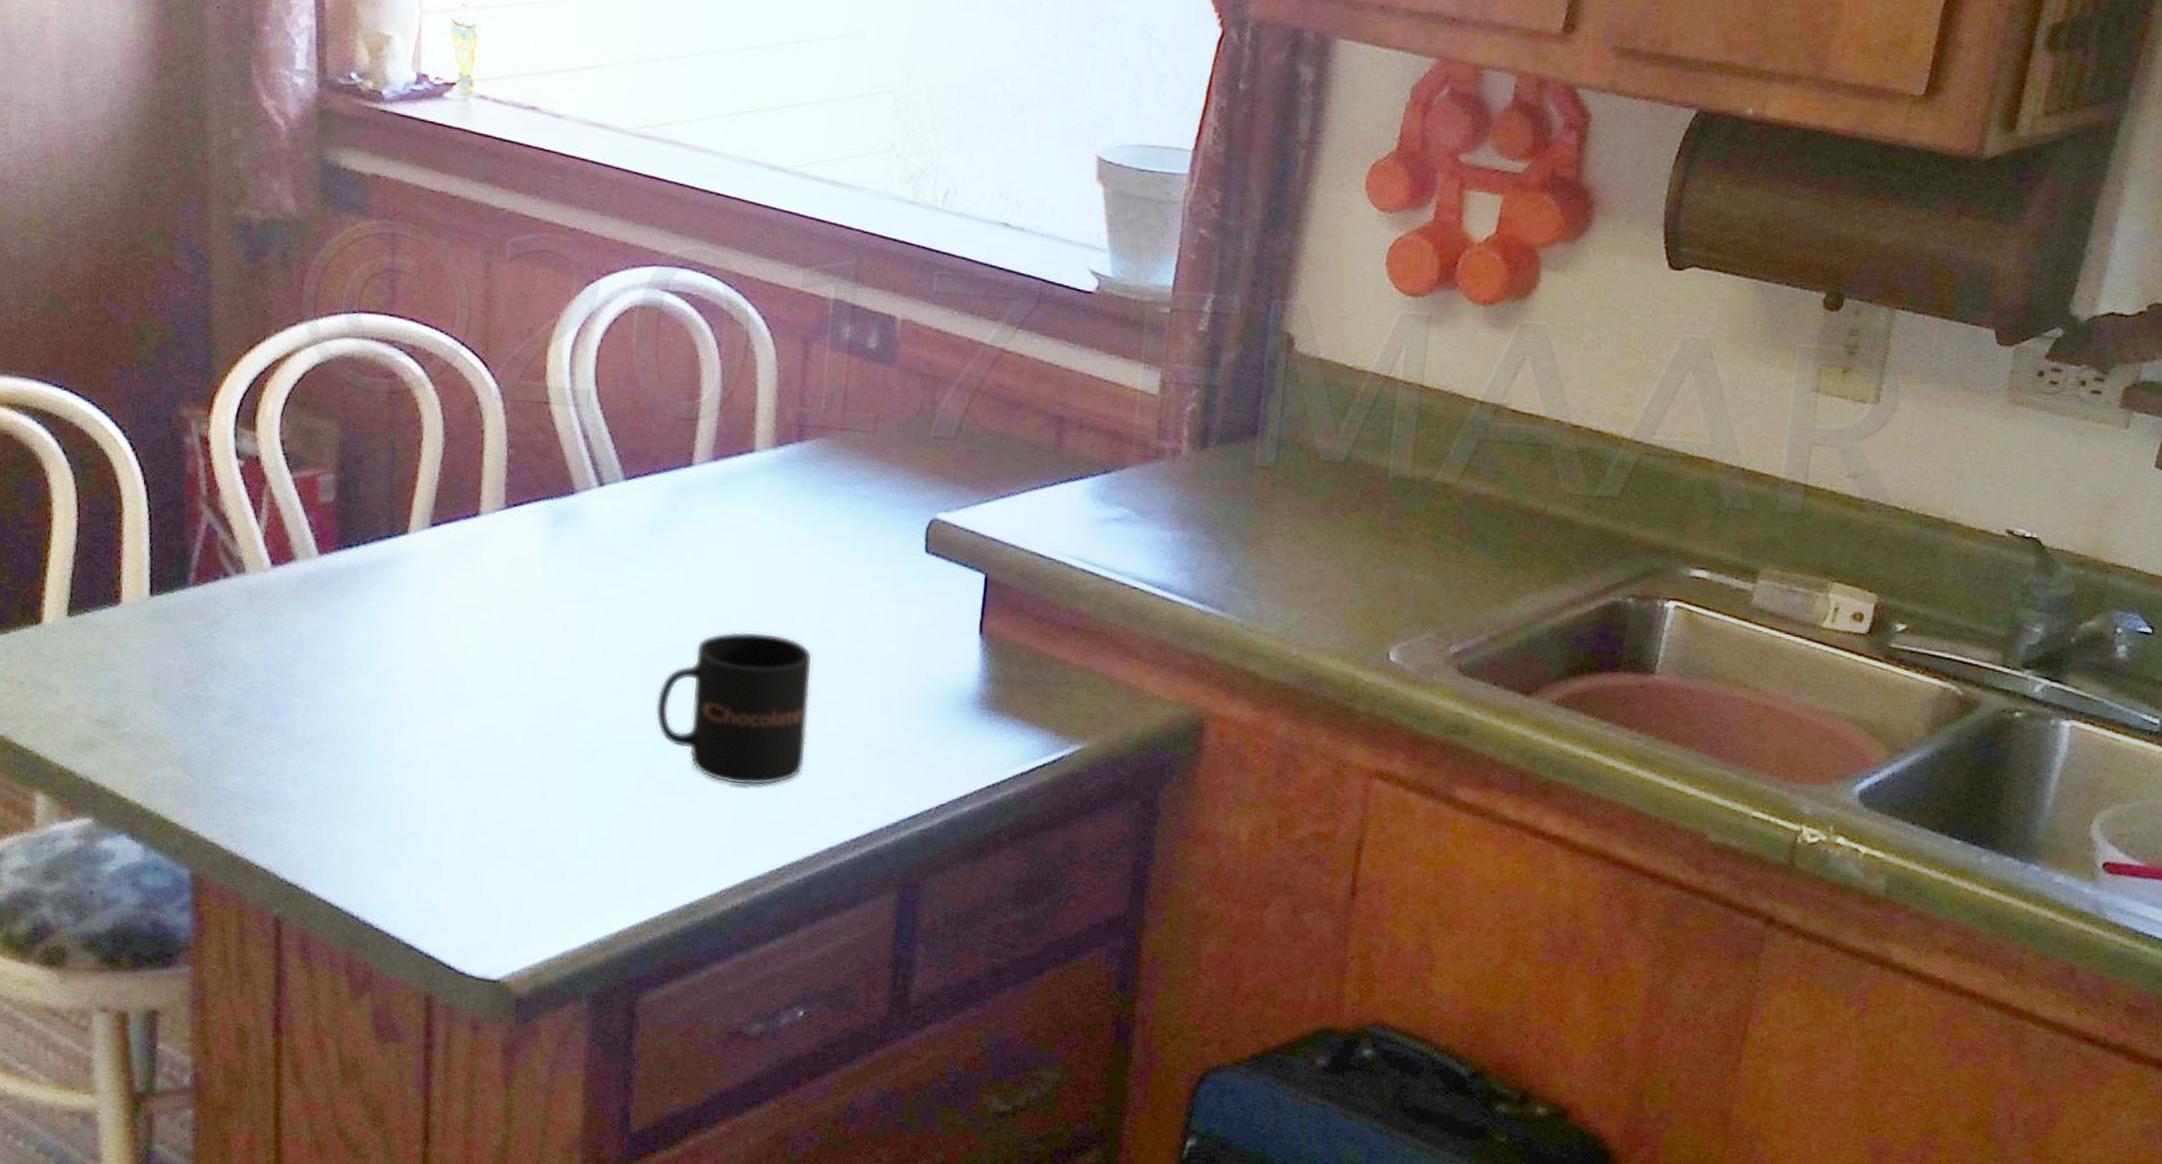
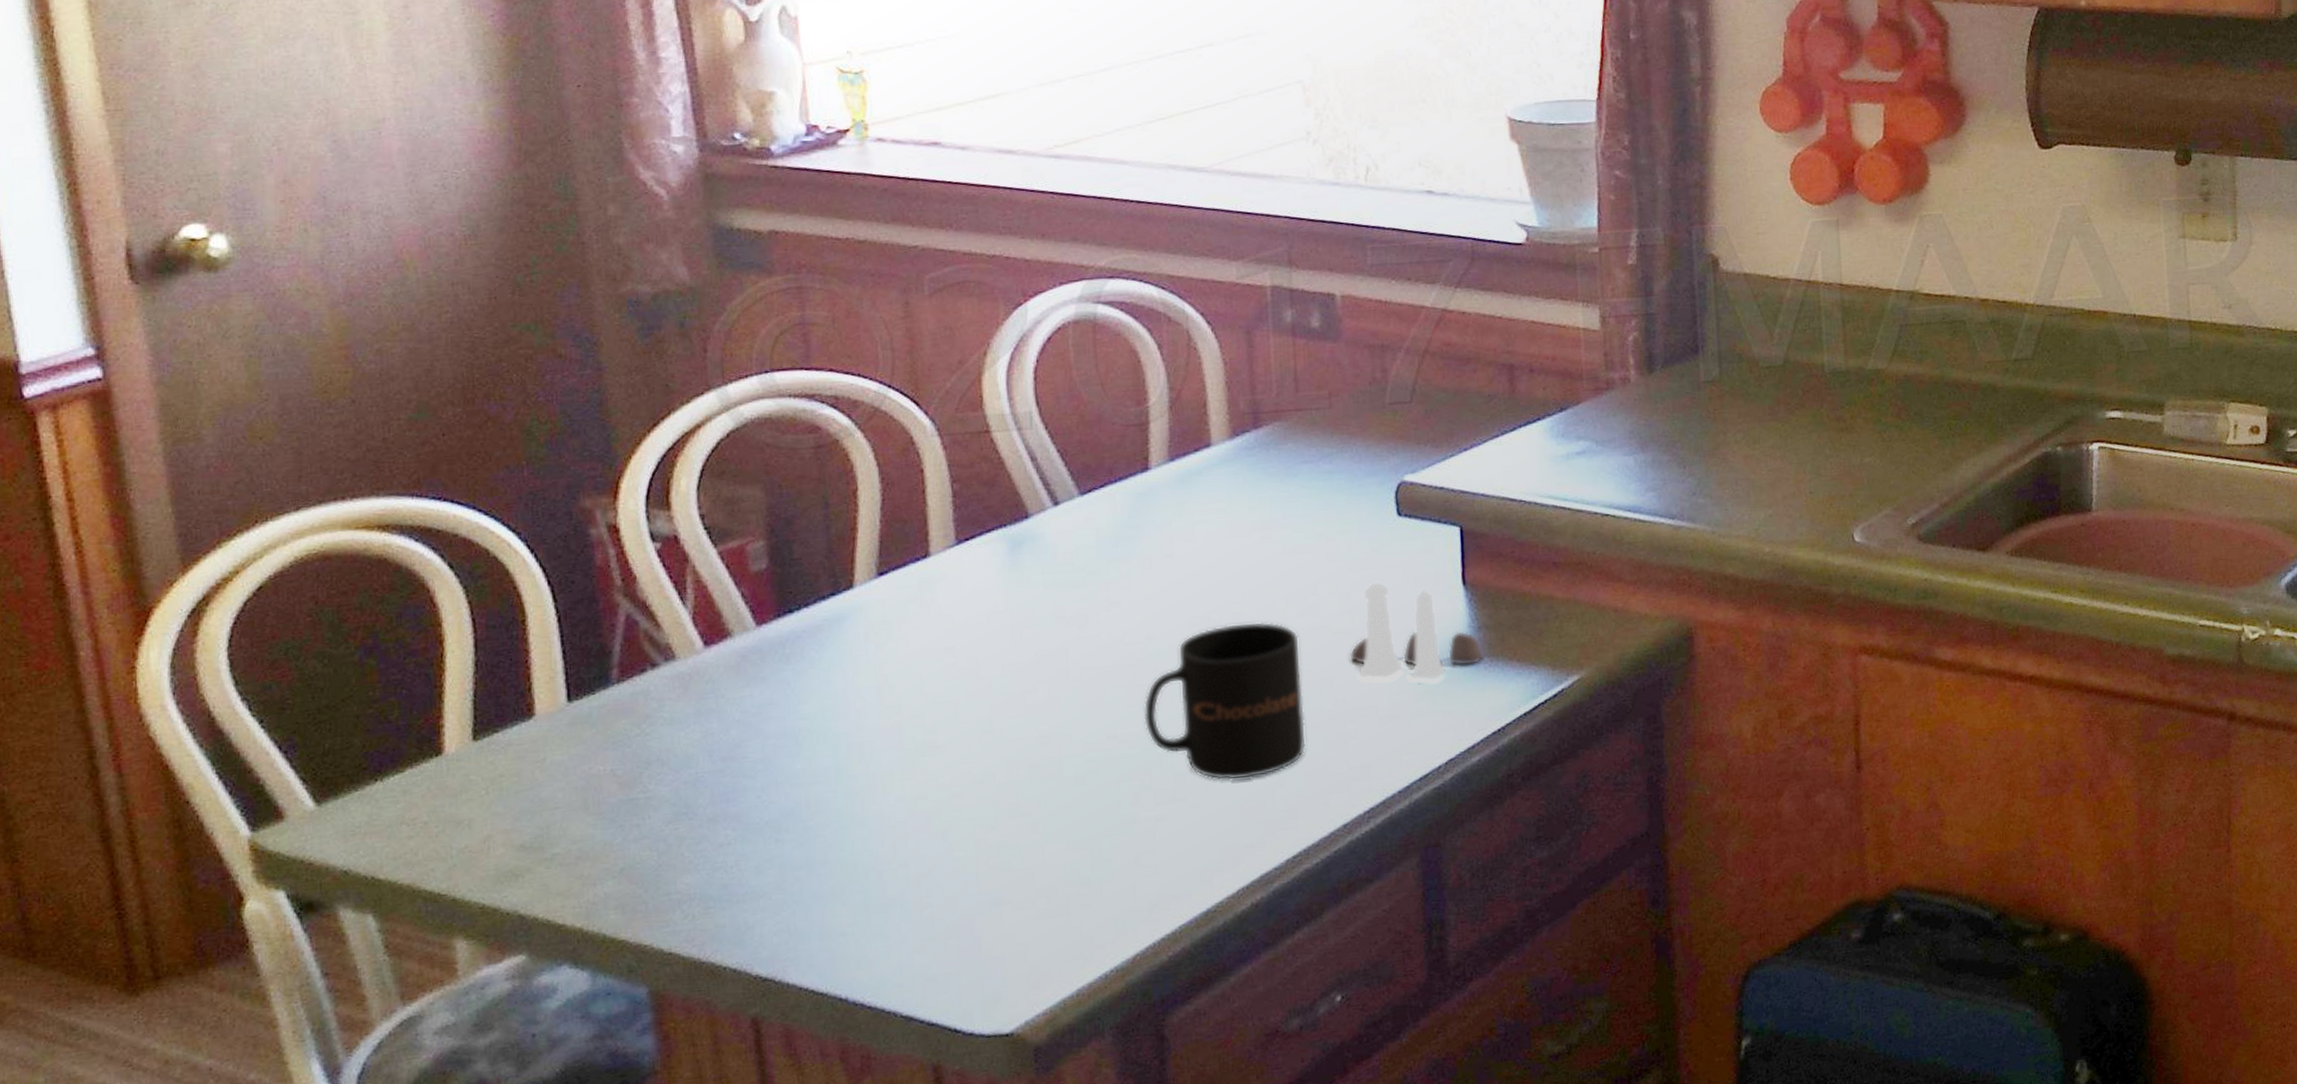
salt and pepper shaker set: none [859,614,989,724] -> present [1349,581,1483,682]

